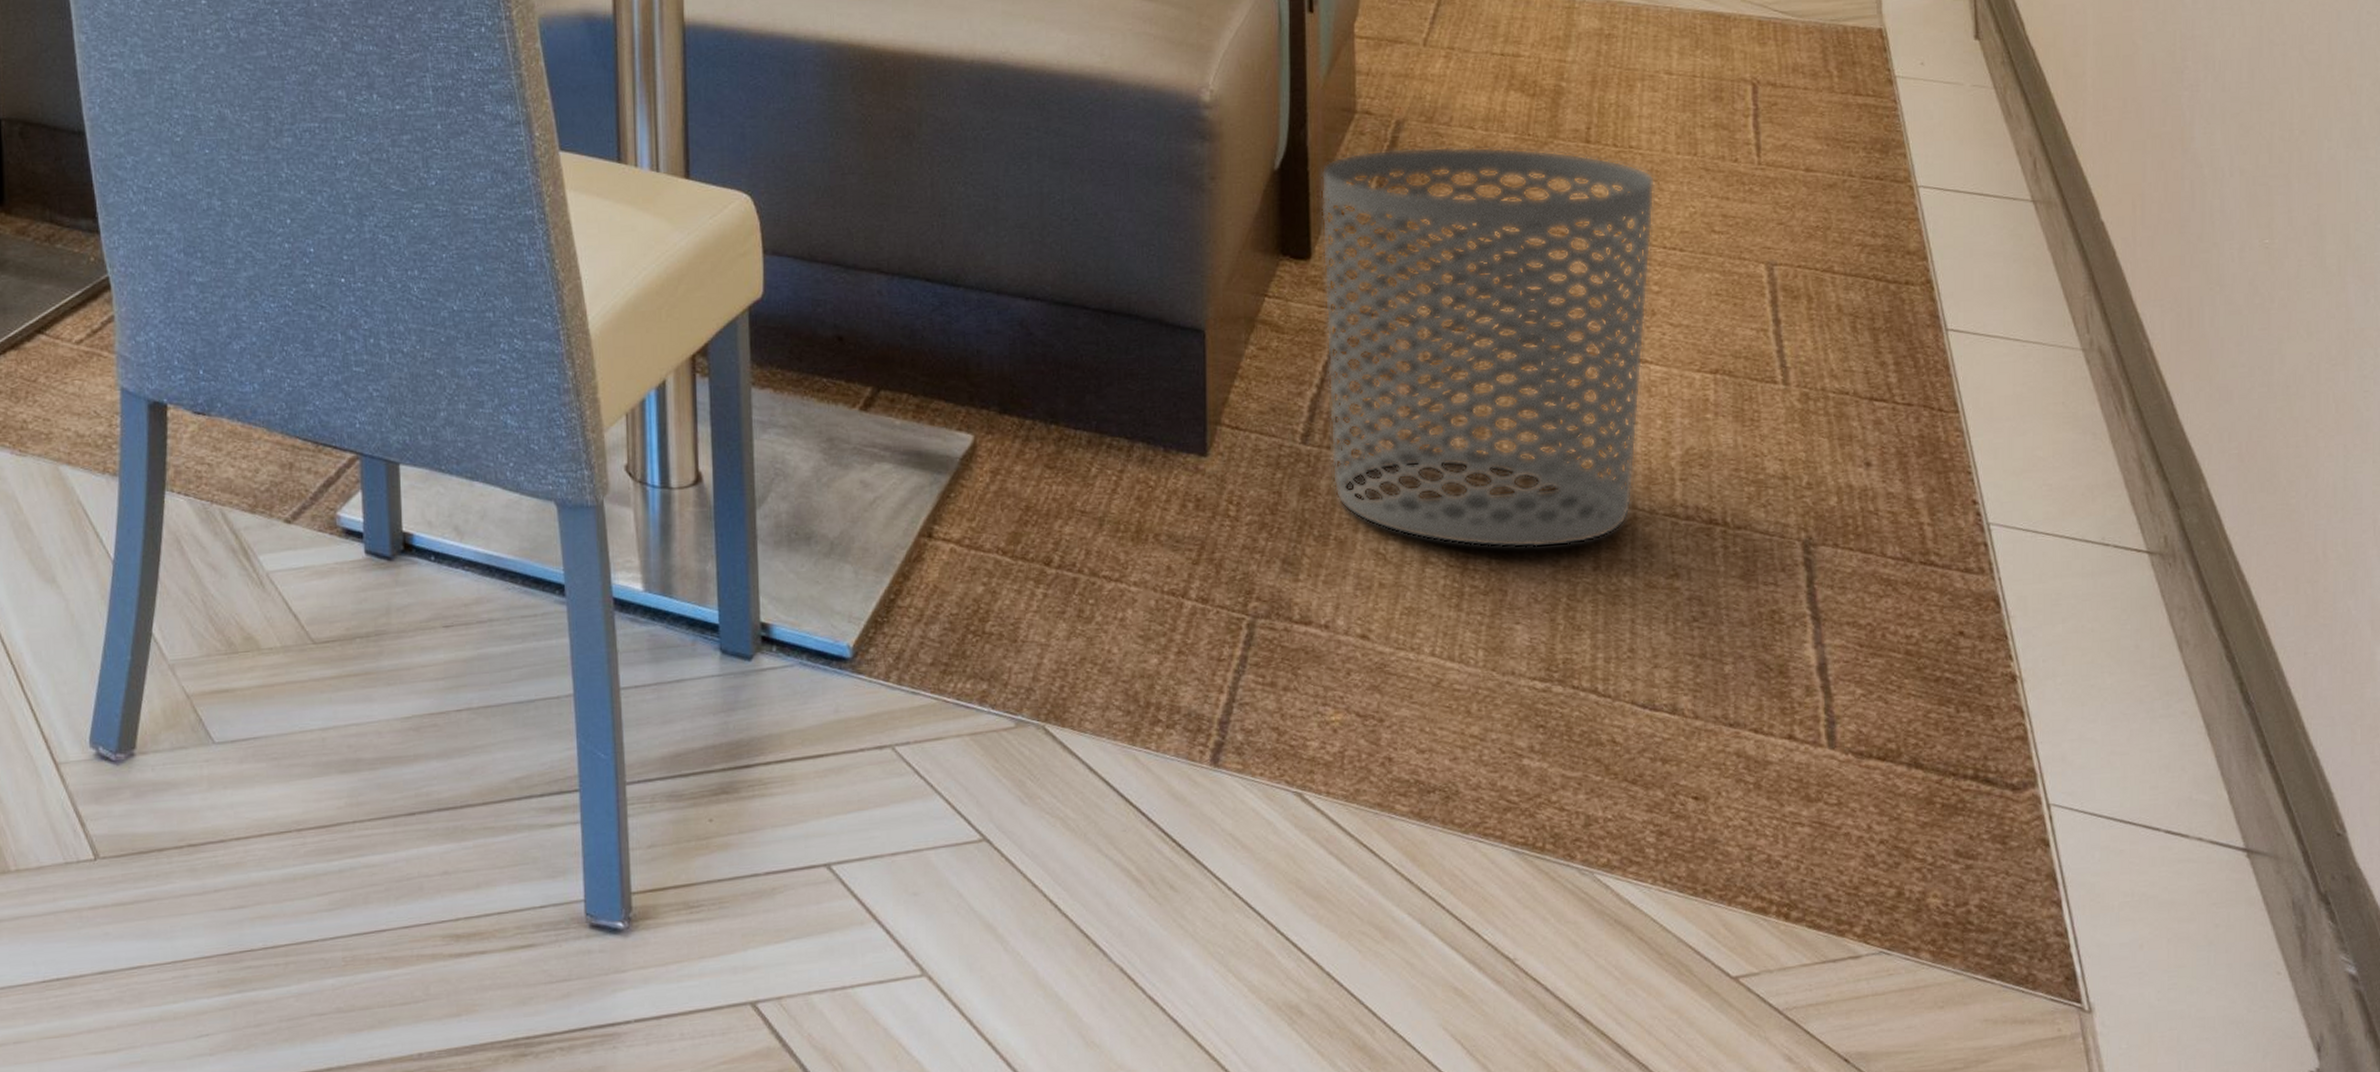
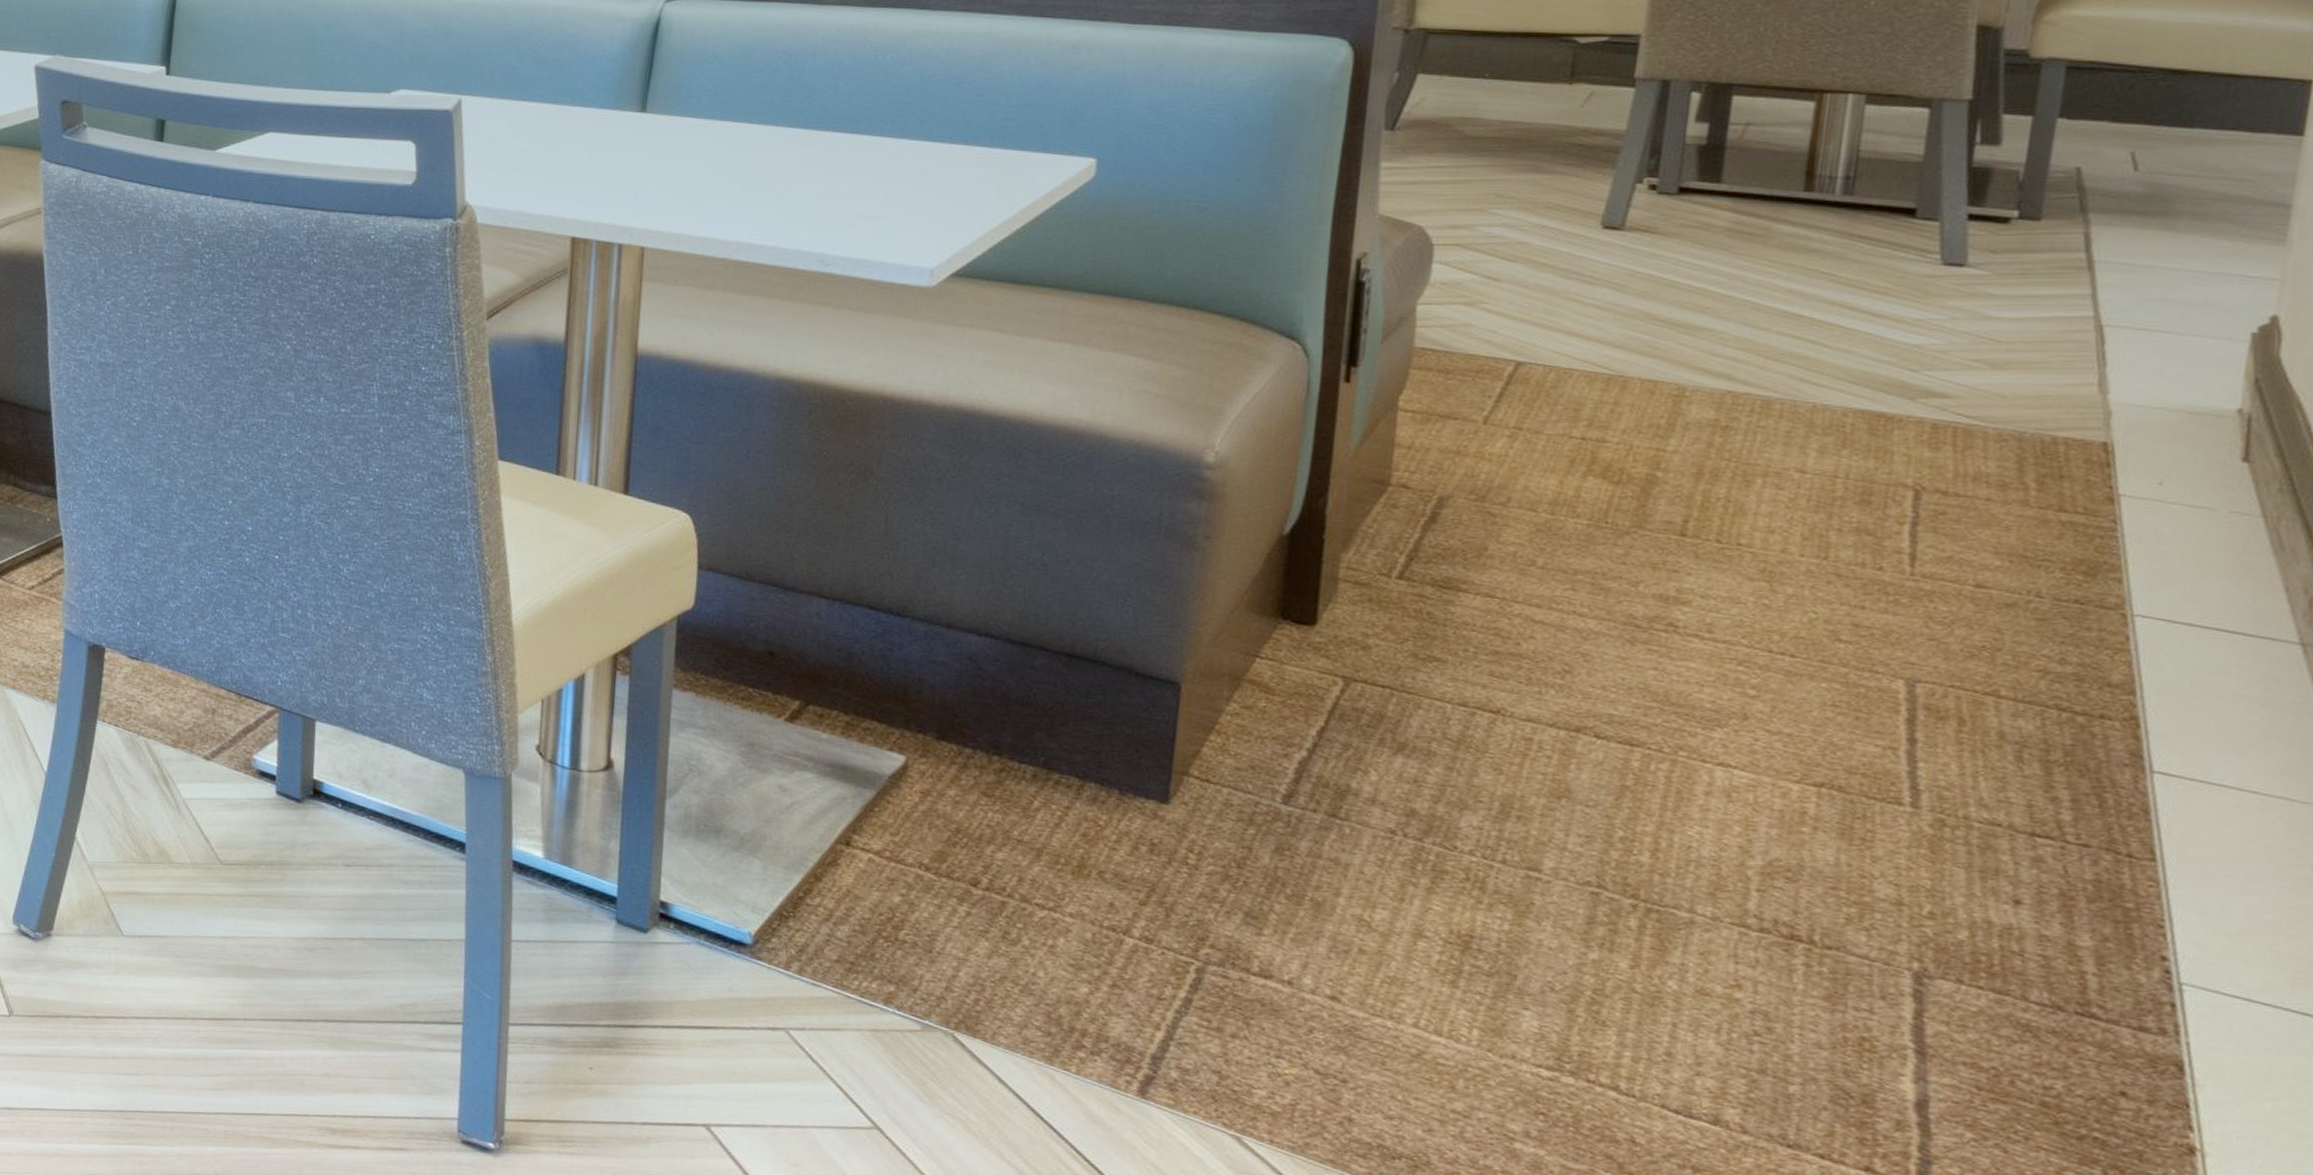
waste bin: present [1320,146,1656,549] -> none [1315,524,1768,940]

